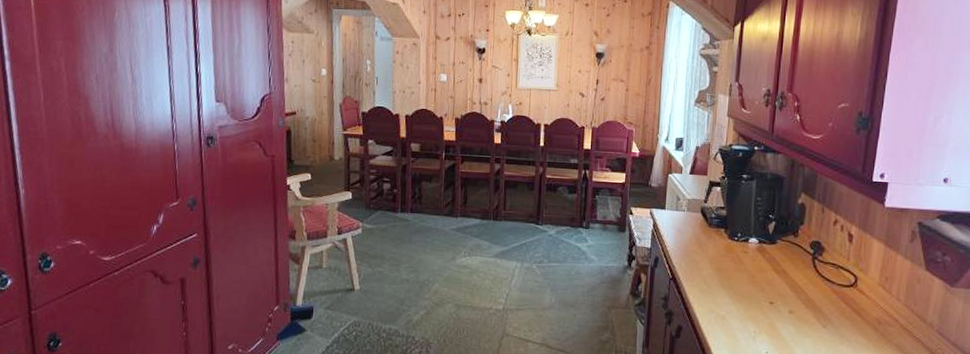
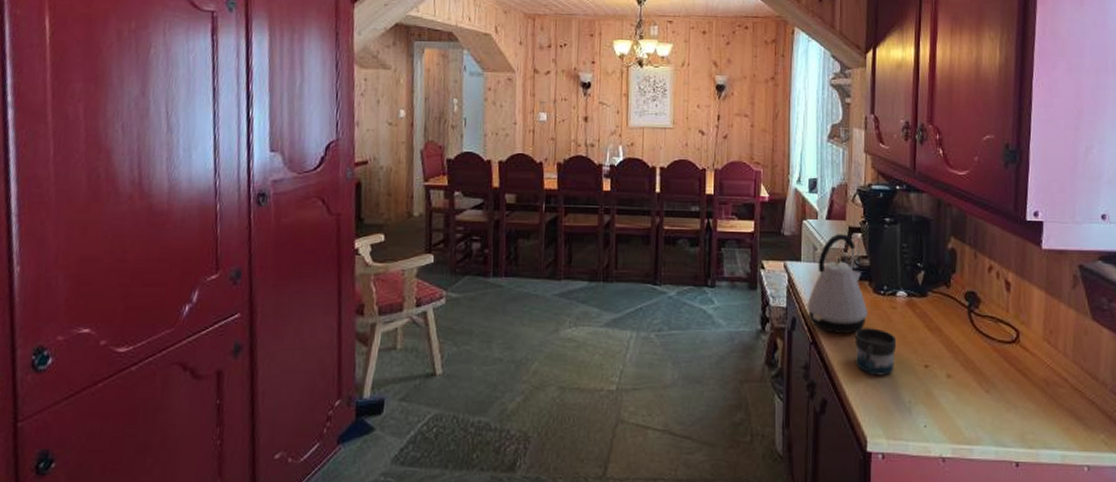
kettle: none [668,187,722,272] -> present [807,234,868,333]
mug: none [709,268,747,309] -> present [855,328,897,376]

